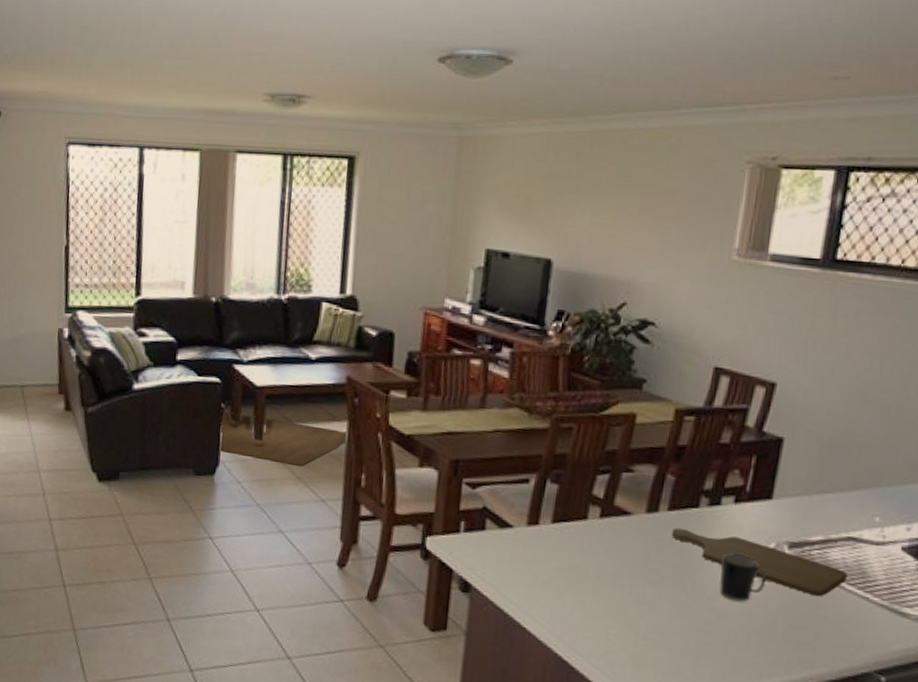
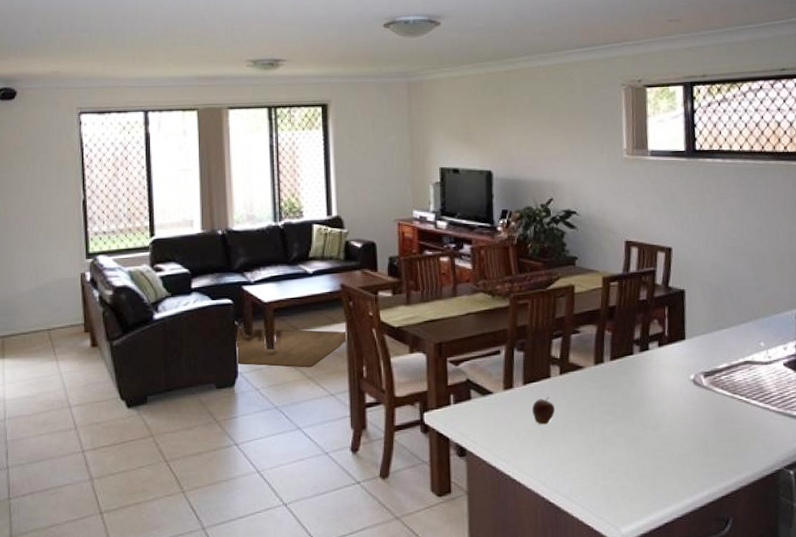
fruit: none [557,541,587,573] -> present [532,396,555,425]
chopping board: present [672,527,848,597] -> none [617,373,751,413]
mug: present [718,553,767,602] -> none [657,388,693,428]

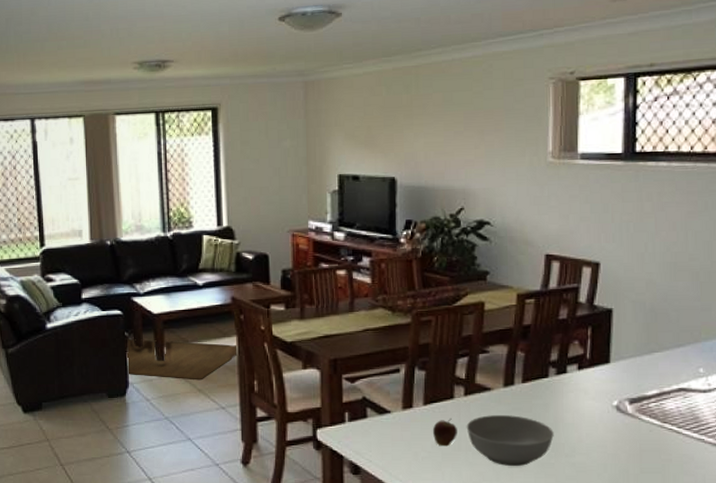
bowl: none [562,392,641,441] -> present [466,415,554,466]

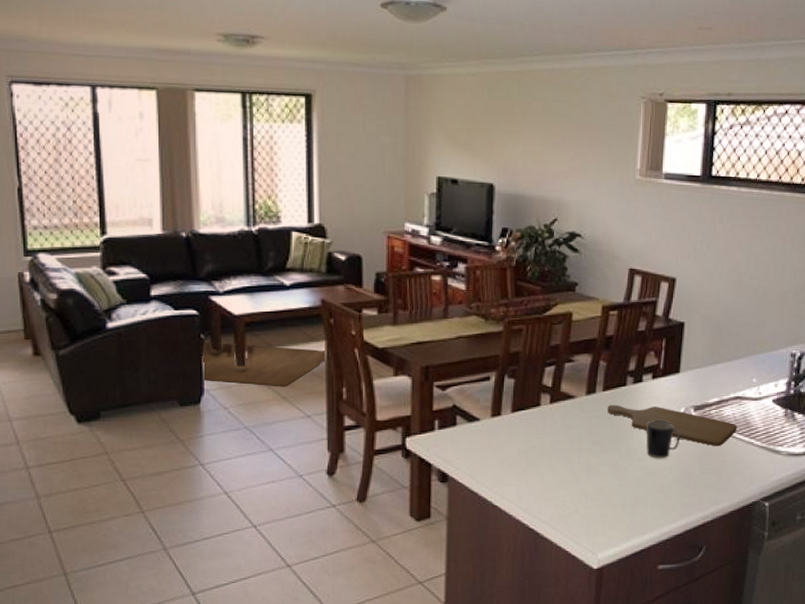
fruit: present [432,417,457,447] -> none [518,425,542,453]
bowl: present [466,415,554,466] -> none [550,422,629,470]
chopping board: none [528,397,683,444] -> present [607,404,738,447]
mug: none [573,414,615,456] -> present [645,421,681,459]

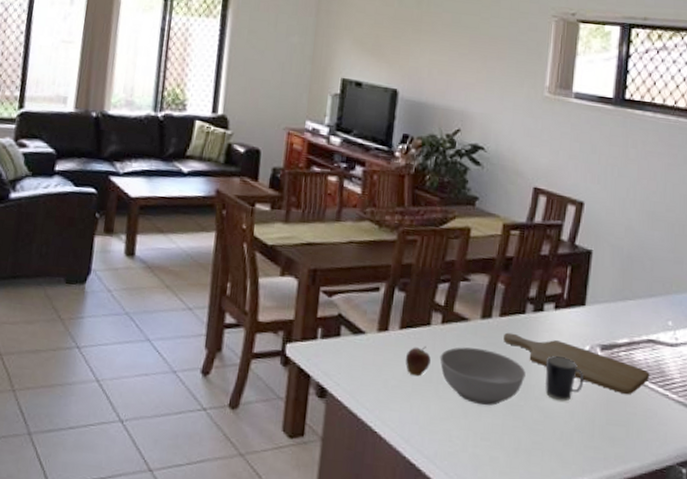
area rug: present [202,341,326,386] -> none [92,220,215,275]
fruit: none [518,425,542,453] -> present [405,345,431,377]
bowl: none [550,422,629,470] -> present [439,347,526,406]

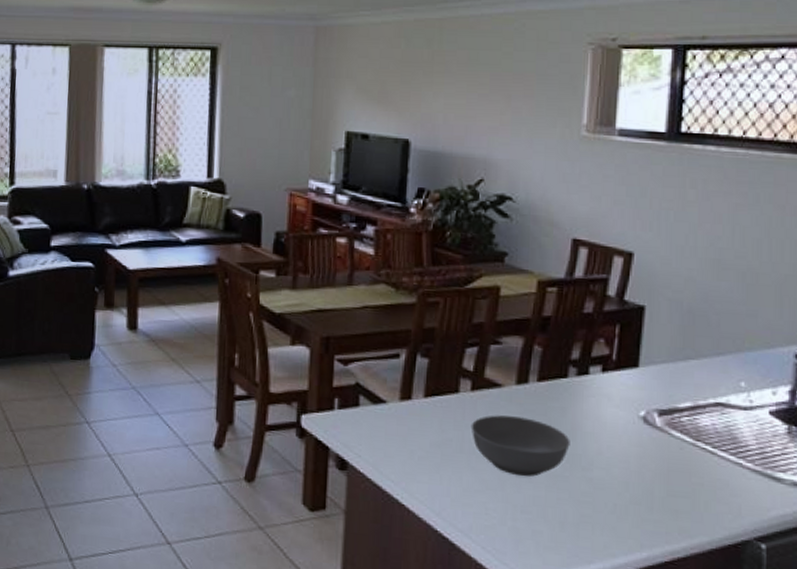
fruit: present [405,345,431,377] -> none [432,414,460,447]
chopping board: present [503,332,650,395] -> none [543,398,719,464]
mug: present [544,356,585,402] -> none [592,422,640,472]

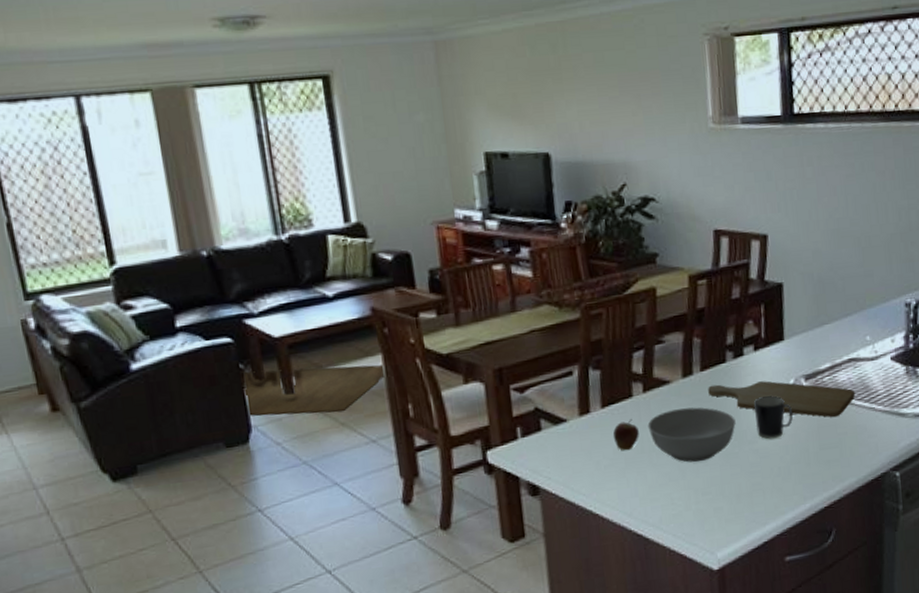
area rug: none [94,294,219,347] -> present [241,364,385,416]
fruit: none [432,414,460,447] -> present [612,418,639,451]
chopping board: none [543,398,719,464] -> present [708,381,855,418]
mug: none [592,422,640,472] -> present [753,395,794,439]

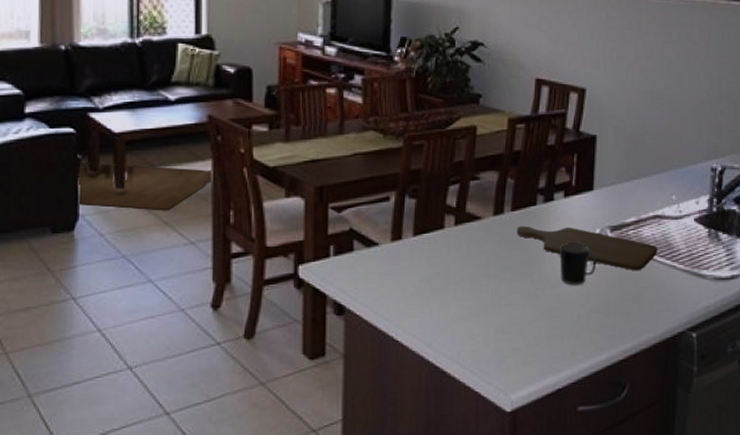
fruit: present [612,418,639,451] -> none [421,249,447,281]
bowl: present [647,407,736,462] -> none [455,245,541,299]

